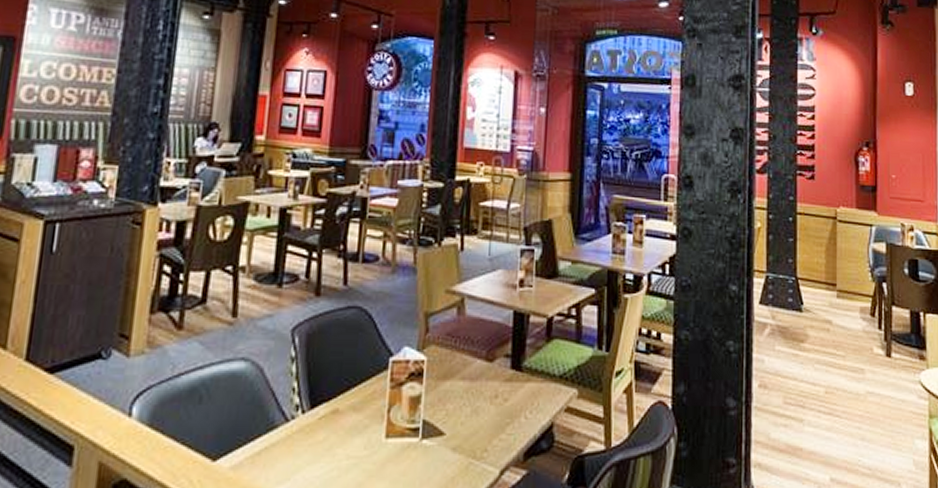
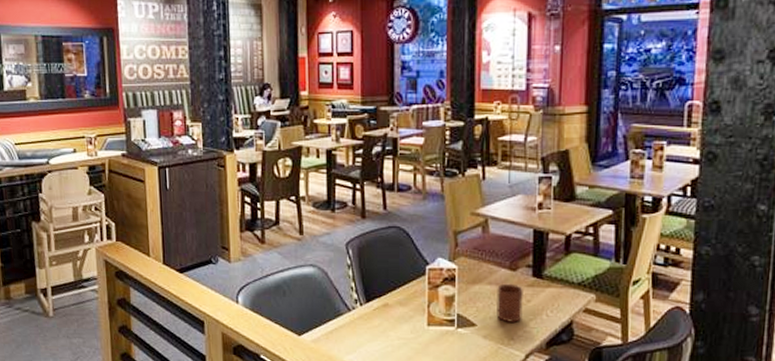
cup: none [469,378,500,428] -> present [496,283,523,322]

